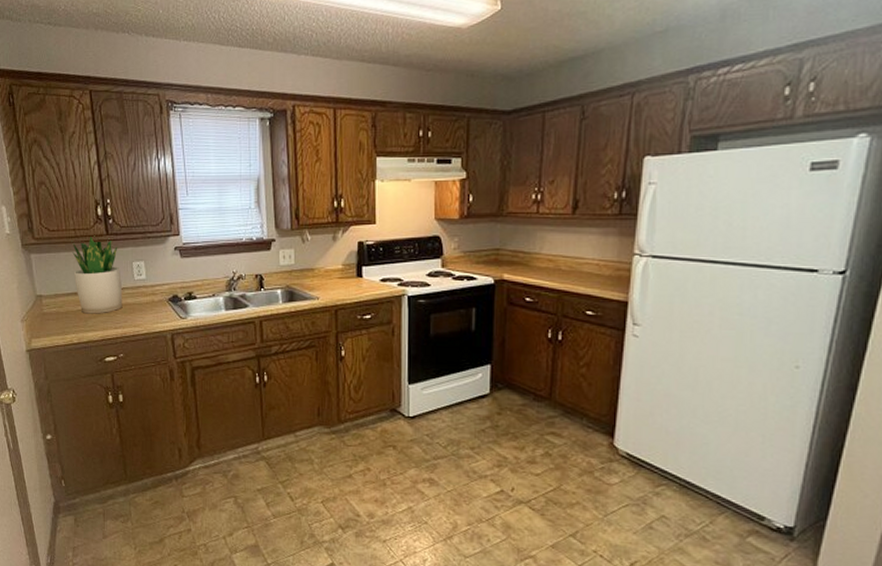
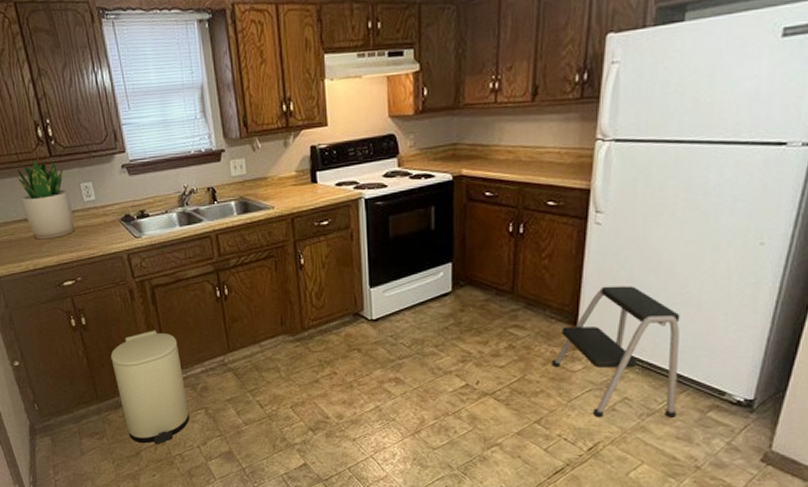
pedal bin: none [144,412,218,532] -> present [111,330,190,444]
step stool: none [588,399,717,541] -> present [552,286,680,418]

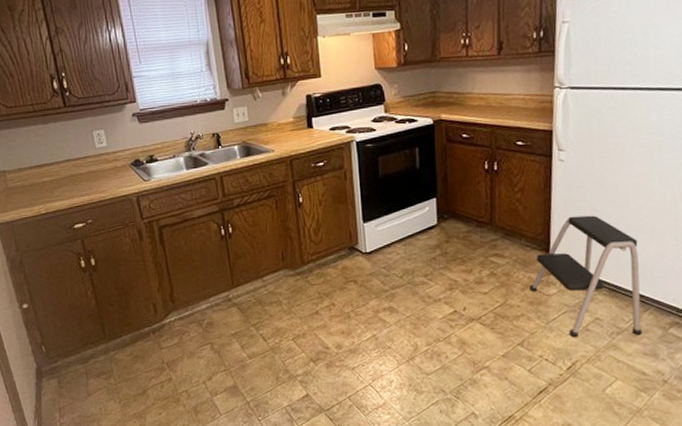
planter: present [14,158,75,240] -> none [30,109,87,185]
pedal bin: present [111,330,190,444] -> none [119,268,196,382]

